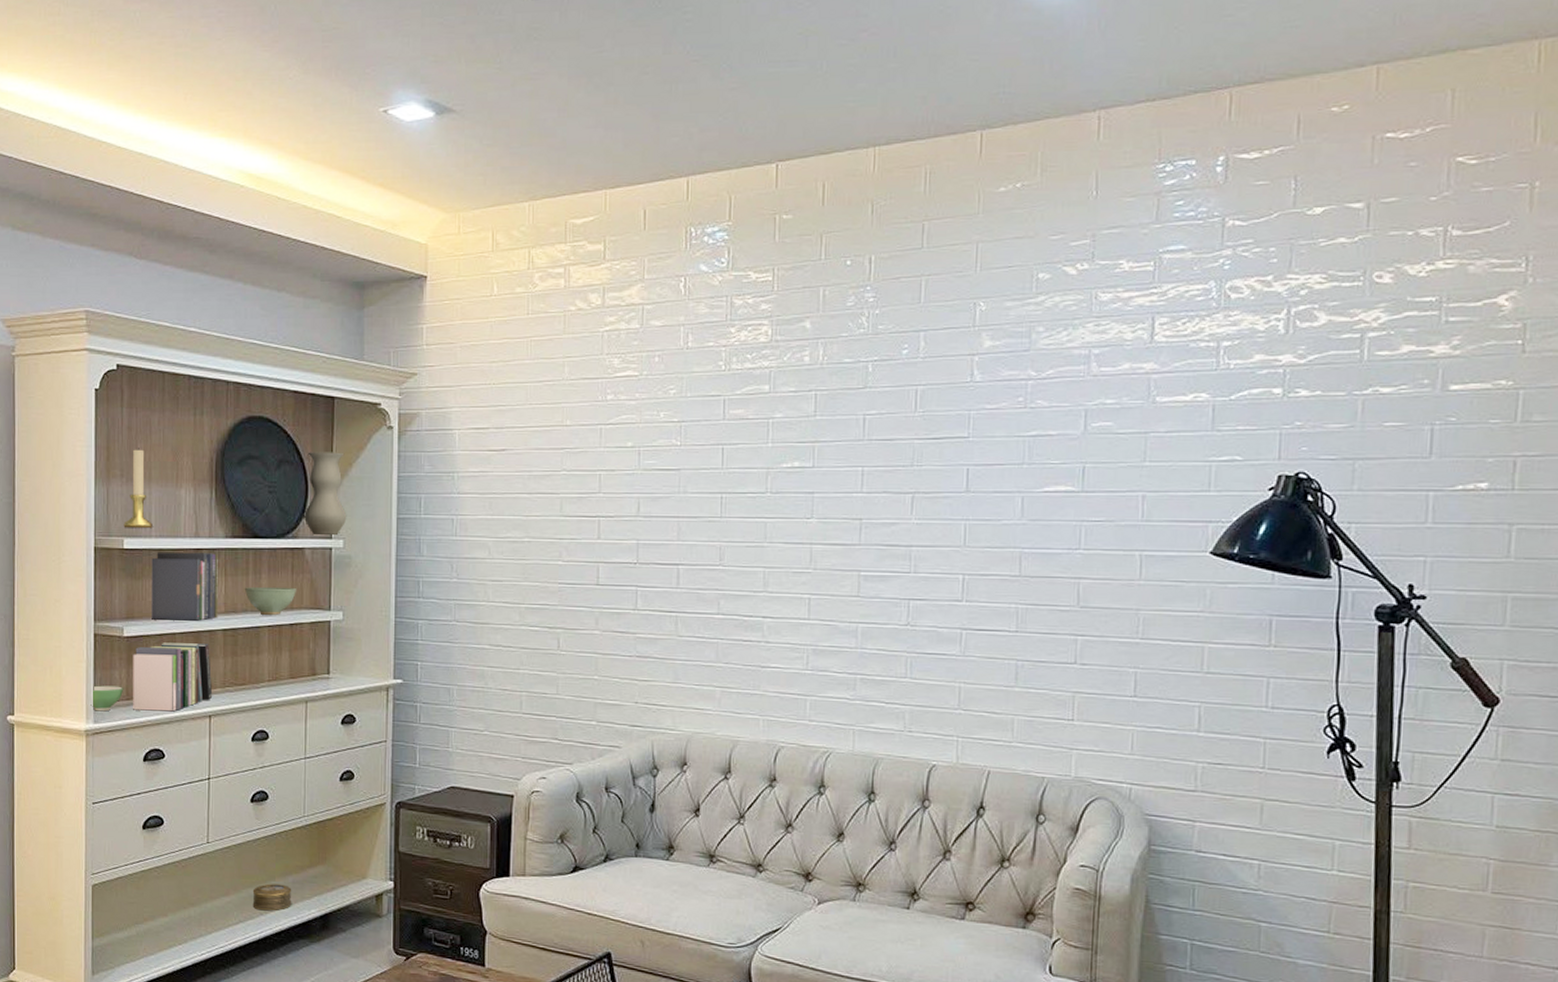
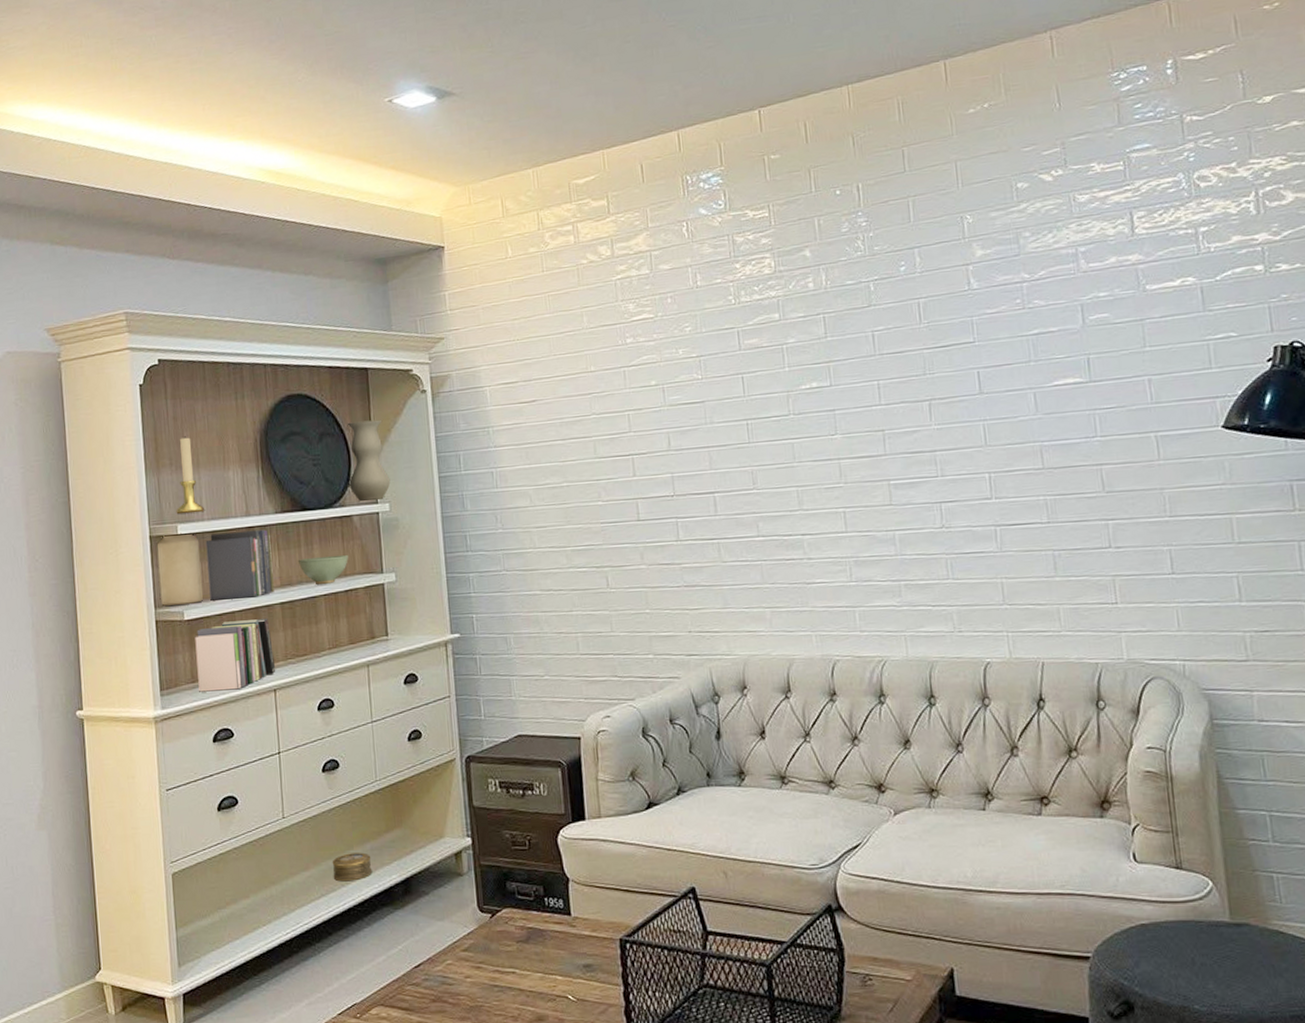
bowl: present [91,685,124,712] -> none [157,670,189,697]
candle: none [101,547,145,621] -> present [156,533,203,606]

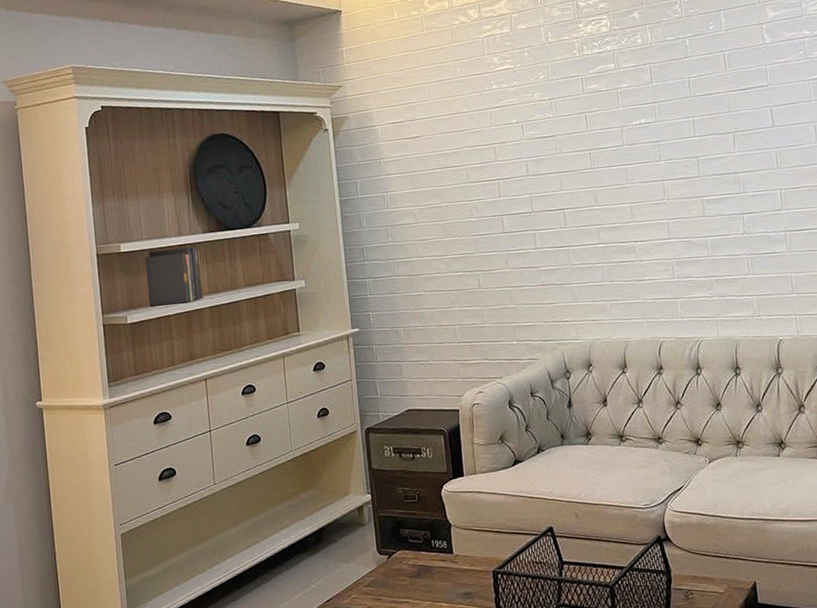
candle: present [156,533,203,606] -> none [103,251,143,312]
candle holder: present [176,436,204,515] -> none [119,170,143,236]
books: present [195,619,276,692] -> none [137,320,206,383]
bowl: present [297,555,349,584] -> none [223,266,266,291]
decorative box: present [332,852,373,882] -> none [256,510,290,535]
vase: present [347,420,391,502] -> none [262,154,300,222]

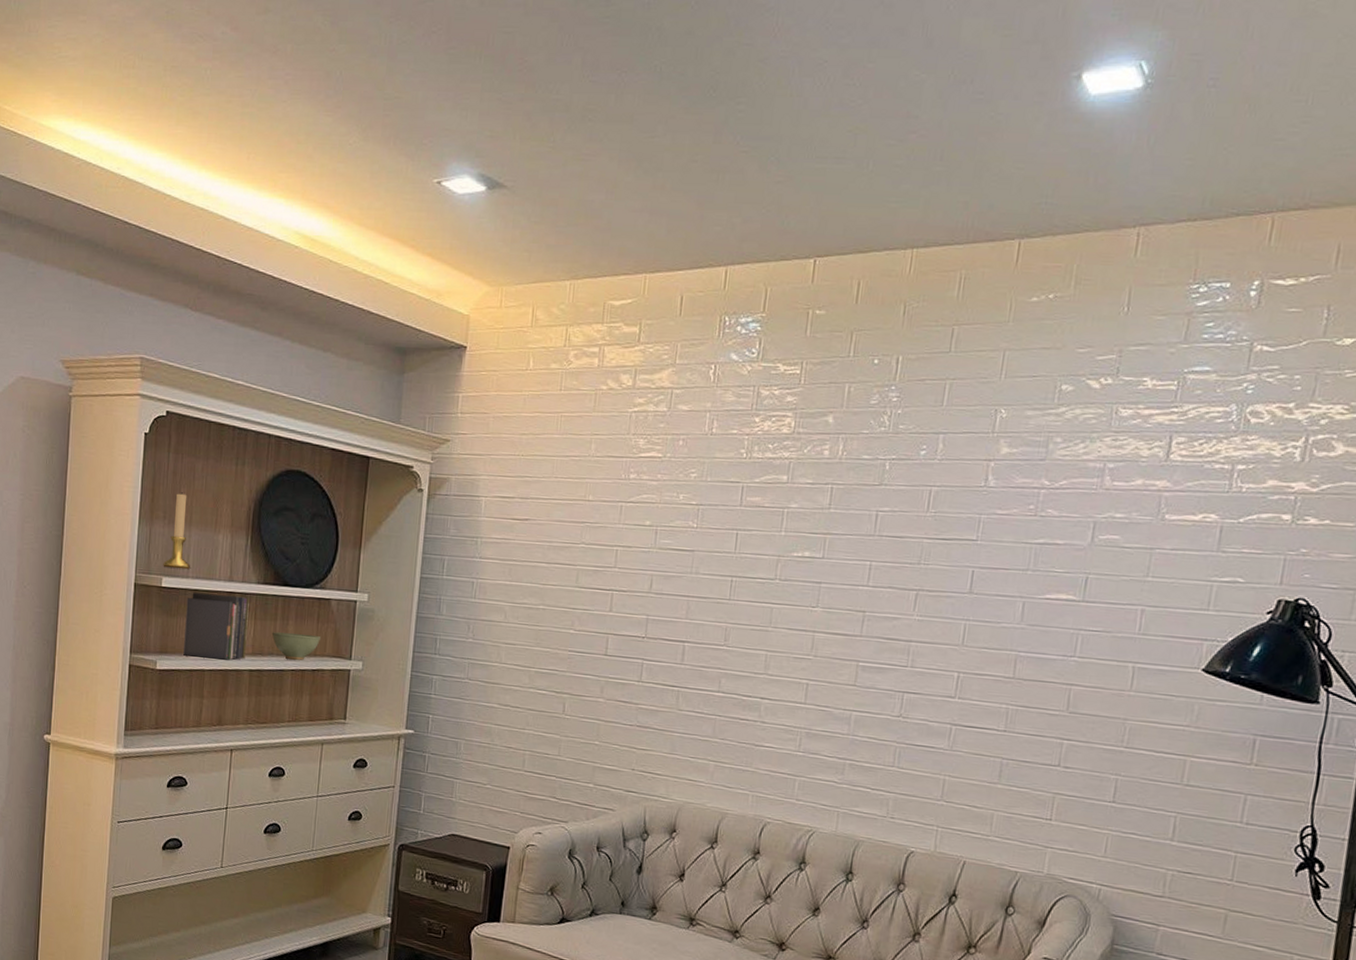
candle holder: none [119,170,143,236] -> present [163,492,190,570]
bowl: none [223,266,266,291] -> present [271,632,322,661]

